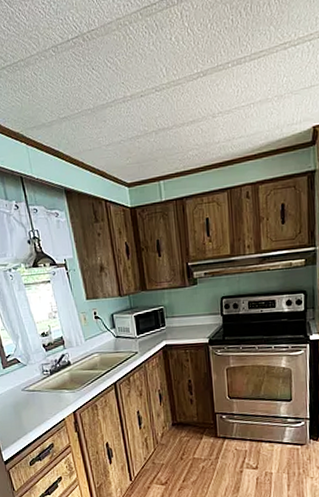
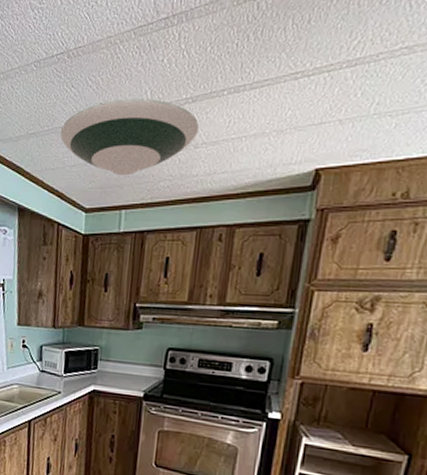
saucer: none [91,75,214,150] -> present [60,97,200,176]

